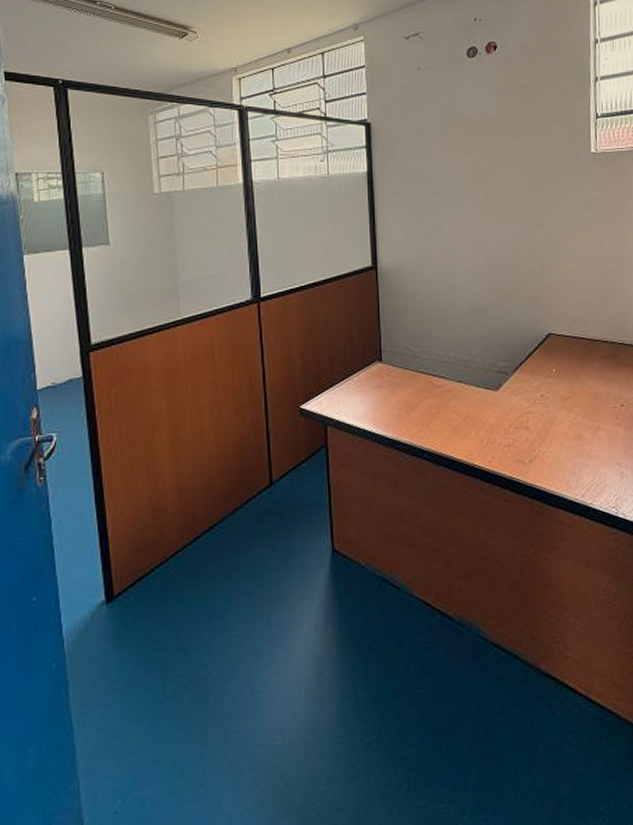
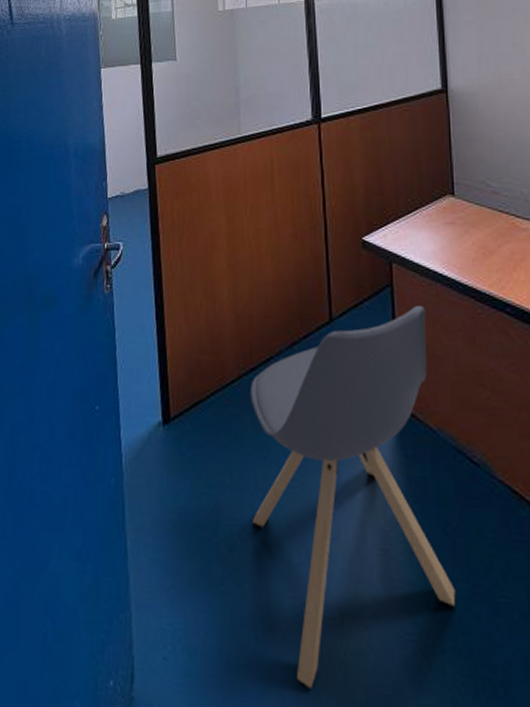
chair: none [195,461,380,803] -> present [250,306,456,688]

